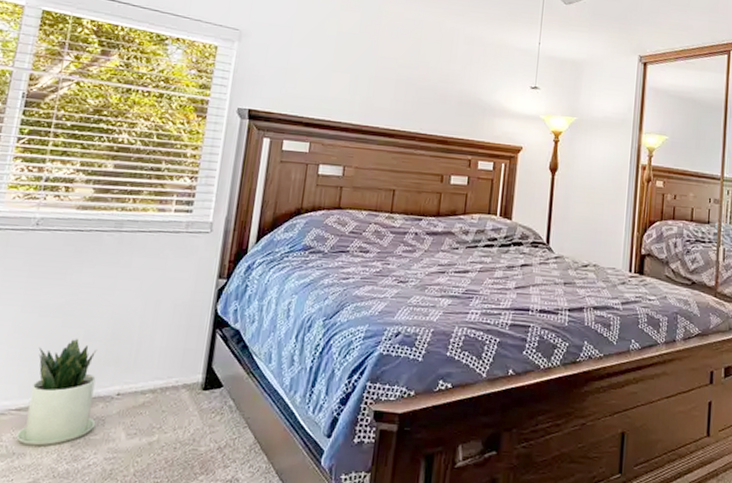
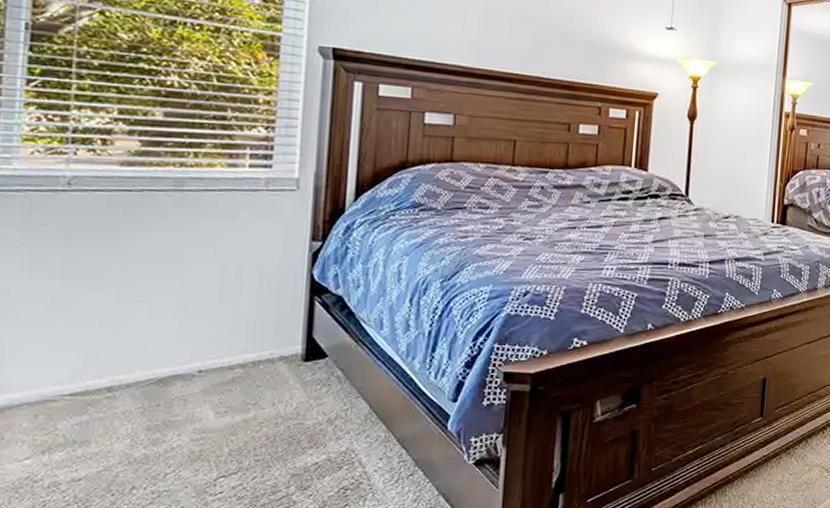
planter: present [16,338,98,446] -> none [75,312,176,432]

